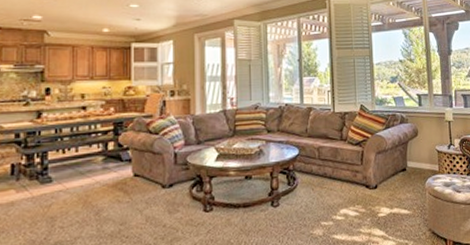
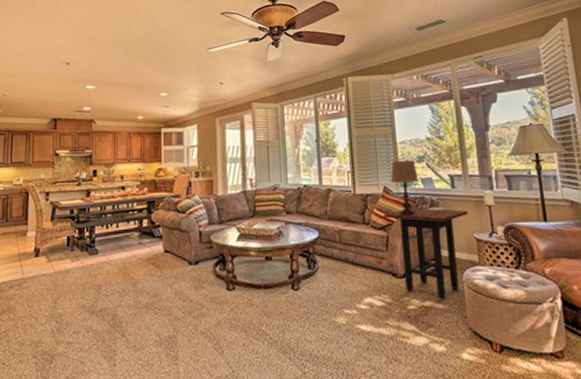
side table: none [359,124,432,206] -> present [383,208,468,299]
table lamp: none [366,80,392,132] -> present [390,159,419,216]

